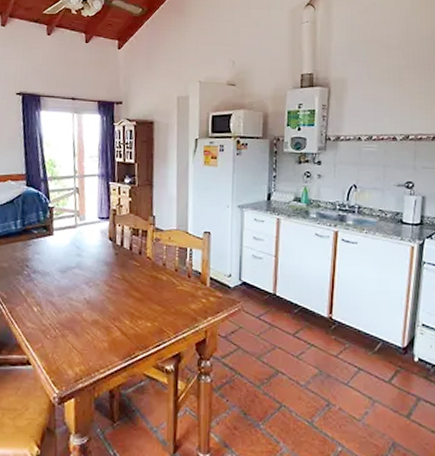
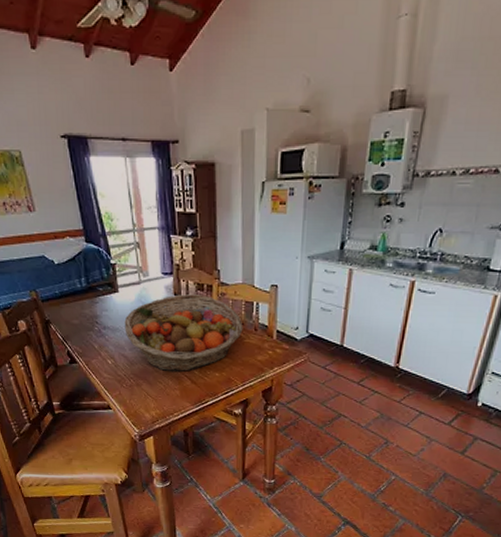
fruit basket: none [55,239,177,322] -> present [124,294,243,372]

